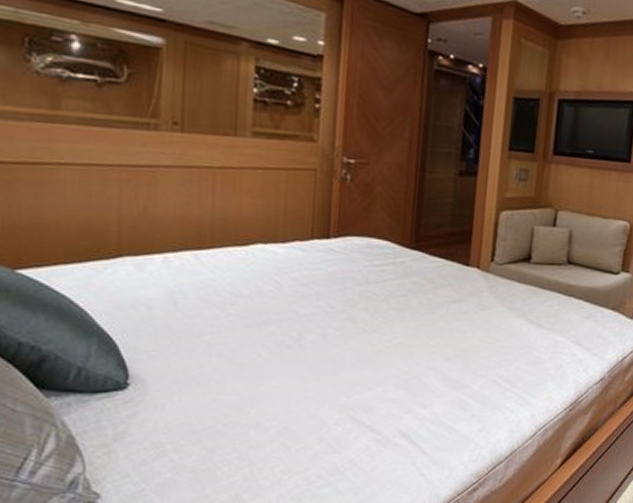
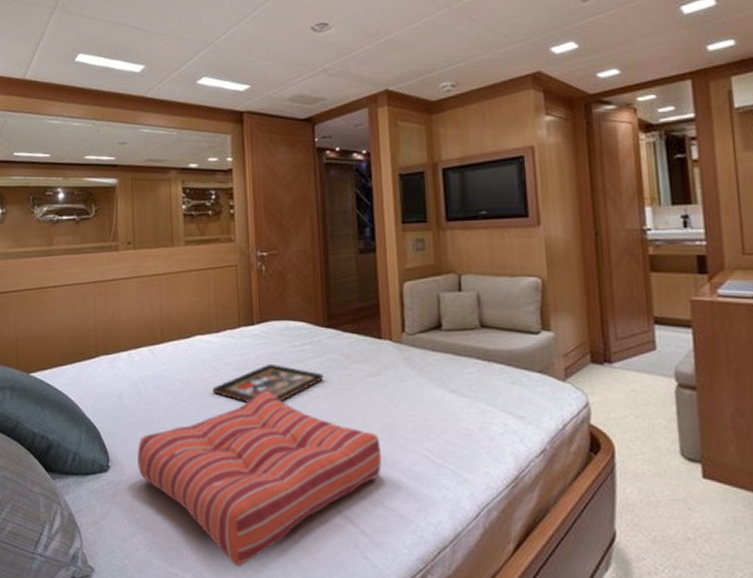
seat cushion: none [167,308,453,486] -> present [137,389,382,566]
decorative tray: none [271,281,403,323] -> present [212,363,324,403]

